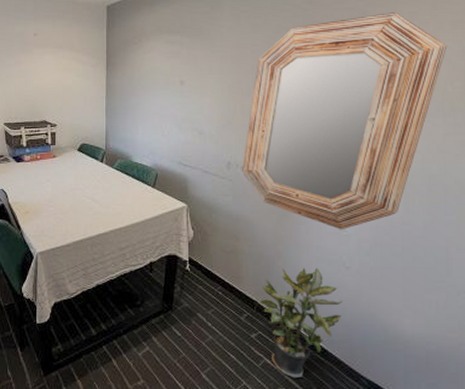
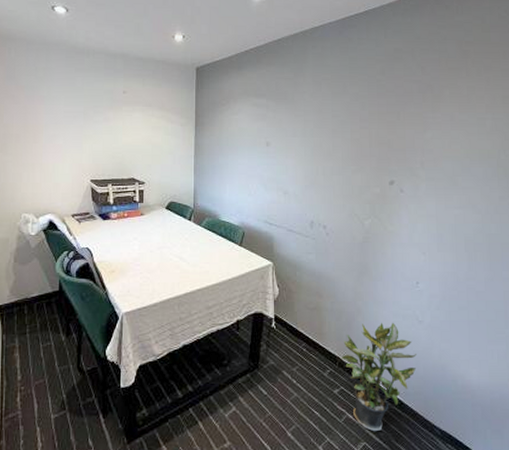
home mirror: present [242,12,448,230] -> none [324,86,500,286]

